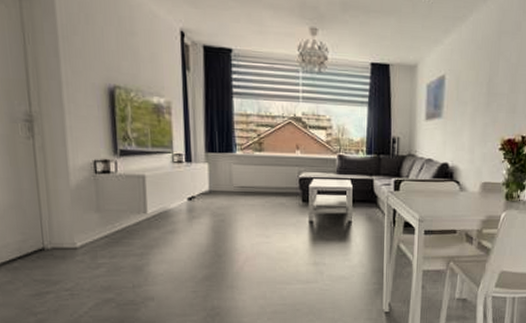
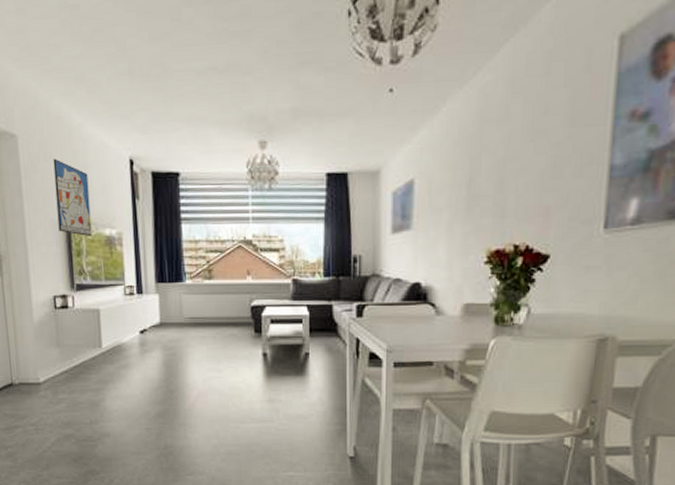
wall art: none [95,21,138,103] -> present [53,158,92,236]

